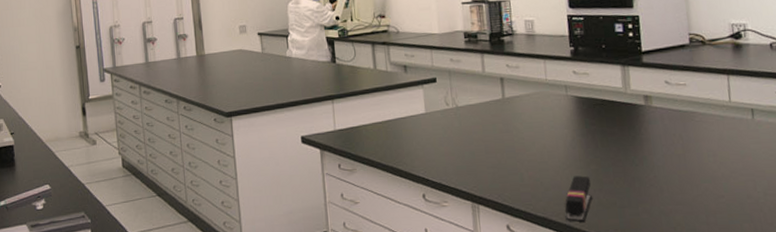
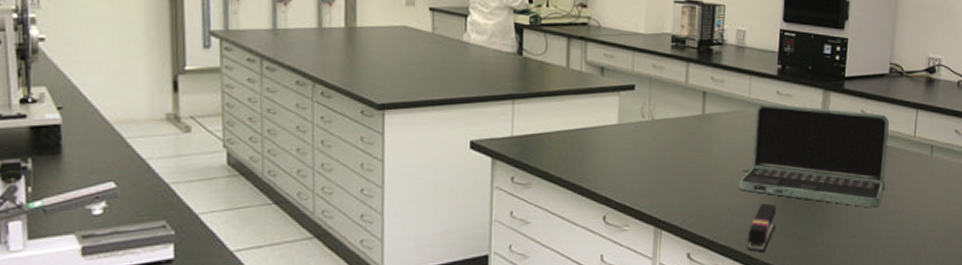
laptop: none [547,82,706,175] -> present [738,103,890,208]

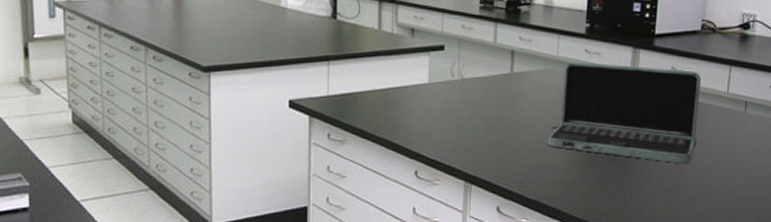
stapler: present [747,203,777,252] -> none [555,159,586,206]

